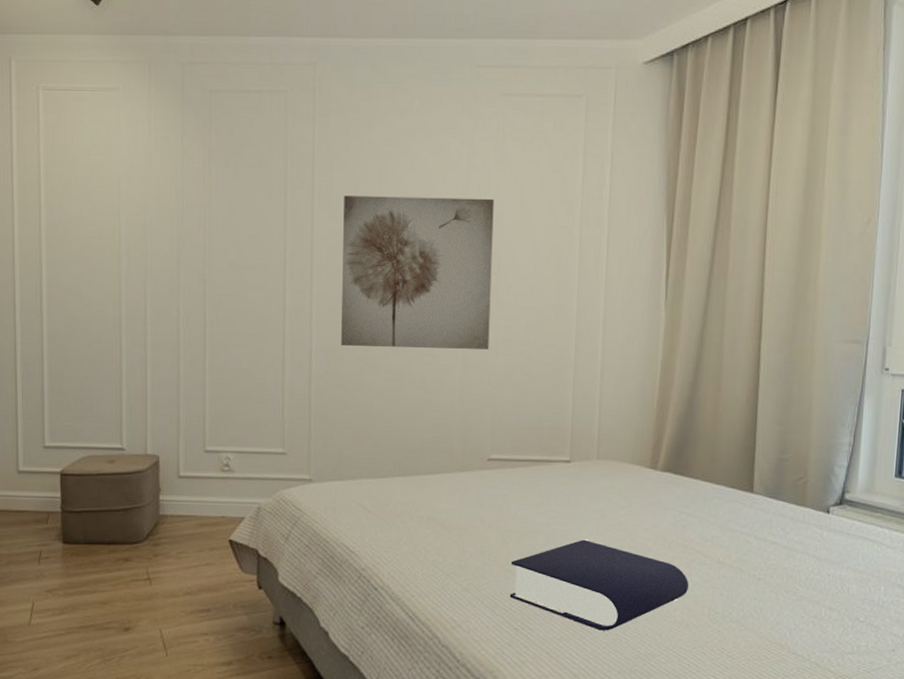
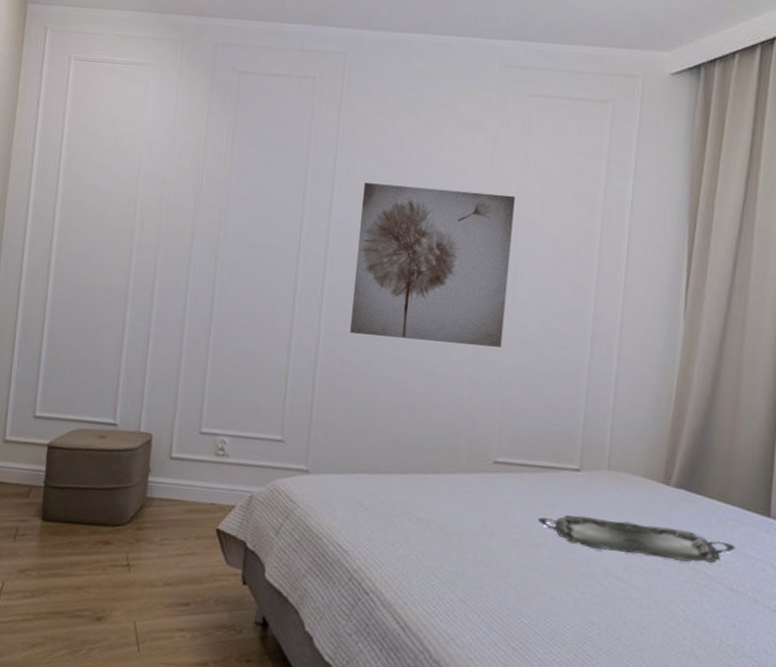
book: present [509,539,689,631] -> none [508,554,700,657]
serving tray: none [532,504,721,539] -> present [537,515,735,563]

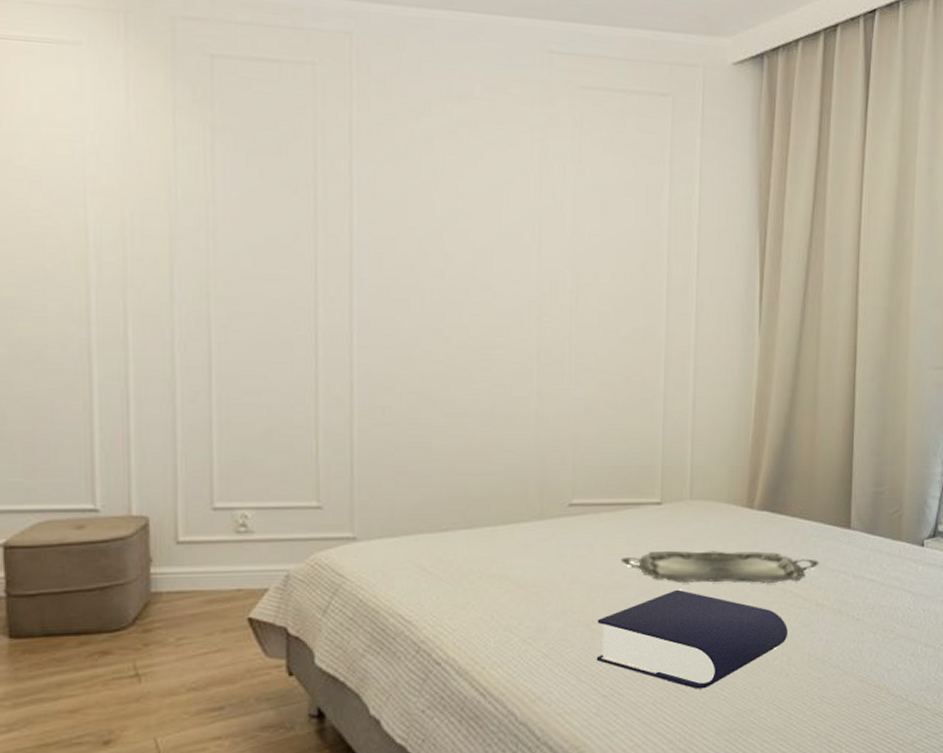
wall art: present [350,183,516,347] -> none [390,195,571,379]
book: none [508,554,700,657] -> present [596,589,789,689]

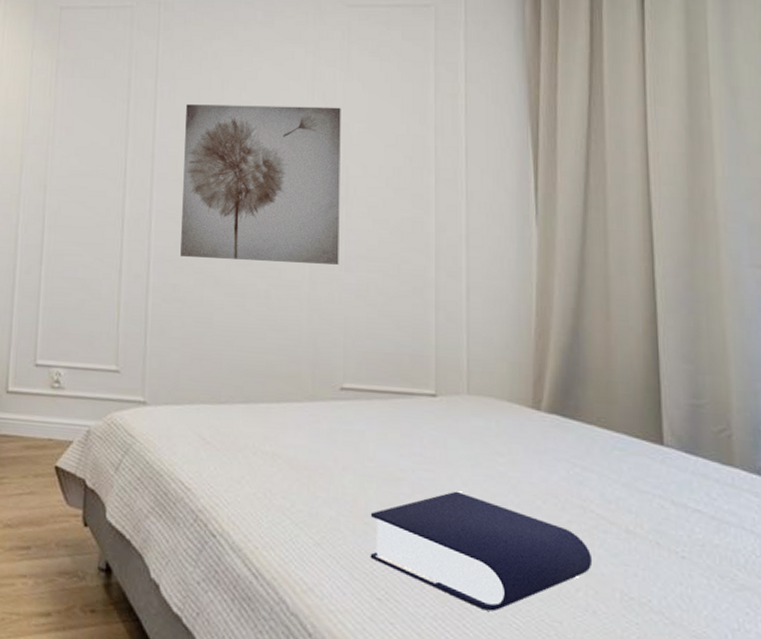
wall art: none [390,195,571,379] -> present [180,104,341,265]
serving tray: present [620,550,819,584] -> none [394,446,626,500]

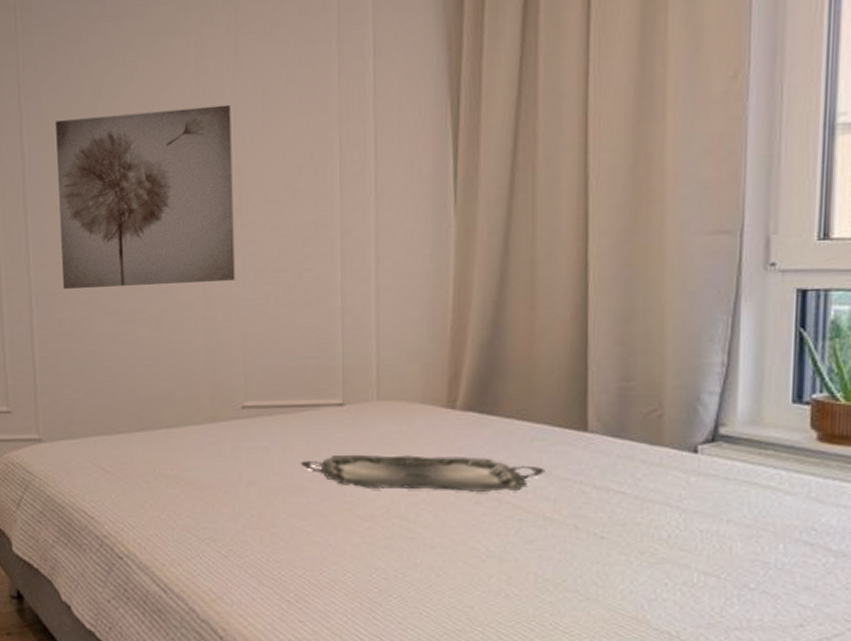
book: present [370,491,593,612] -> none [277,495,507,603]
serving tray: none [394,446,626,500] -> present [300,454,545,492]

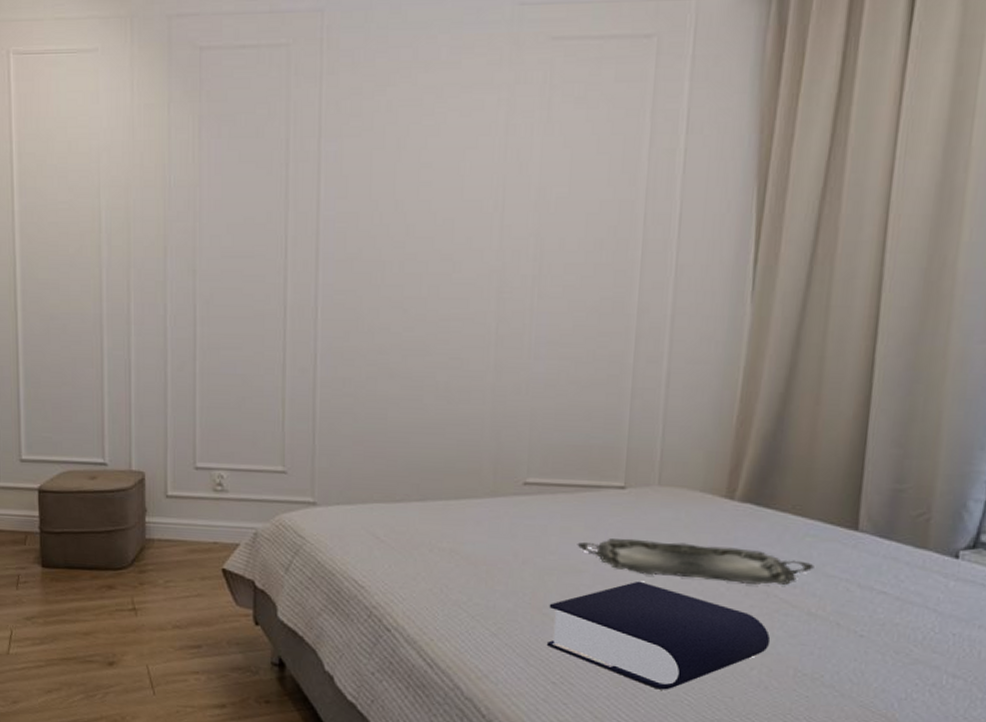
wall art: present [56,104,235,289] -> none [351,168,538,352]
book: none [277,495,507,603] -> present [546,581,771,690]

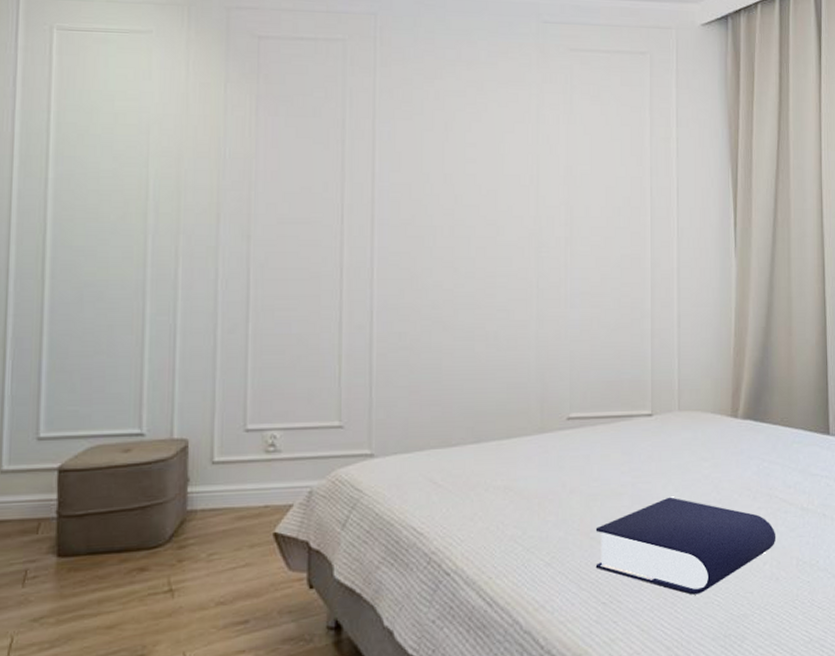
serving tray: present [577,538,814,585] -> none [616,458,802,491]

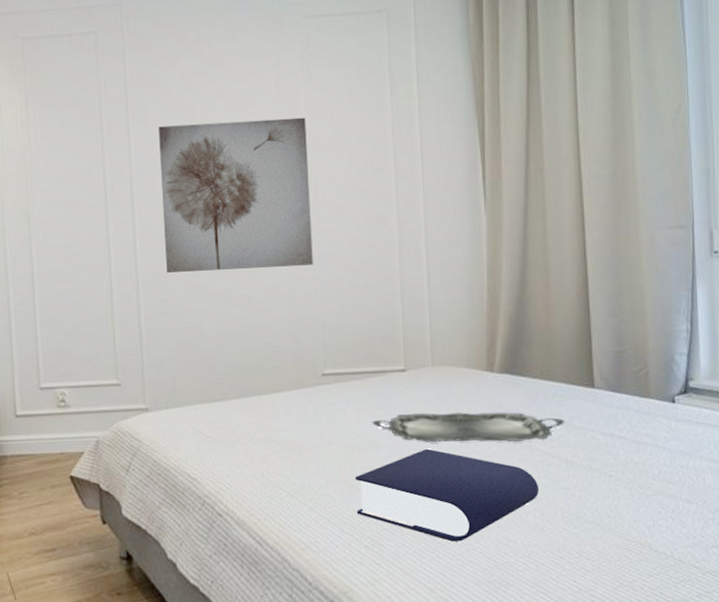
wall art: none [406,146,565,304] -> present [159,117,313,273]
serving tray: none [616,458,802,491] -> present [372,412,565,443]

